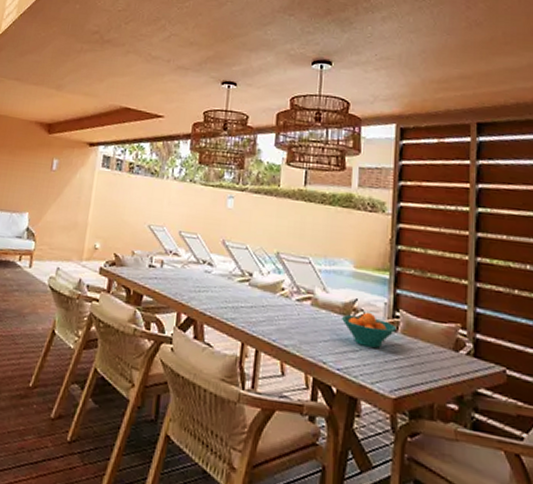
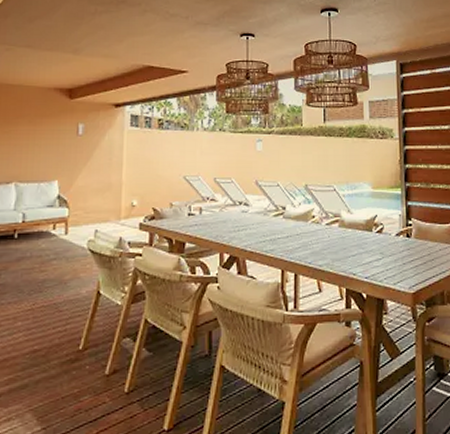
fruit bowl: present [342,312,397,348] -> none [366,224,411,254]

